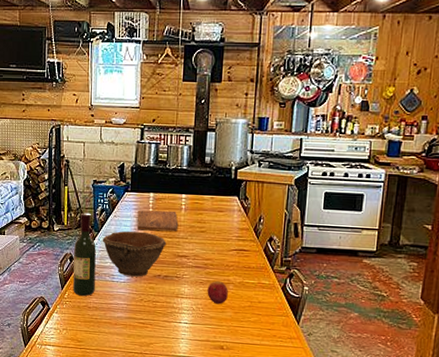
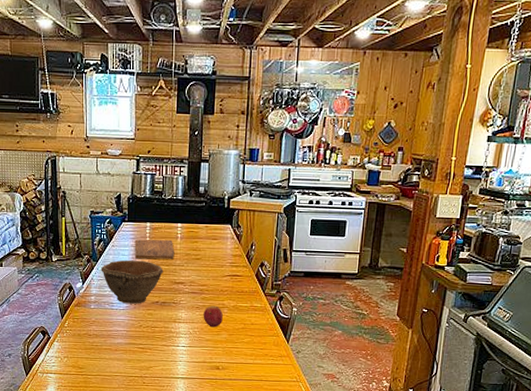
wine bottle: present [73,212,96,297] -> none [72,243,95,325]

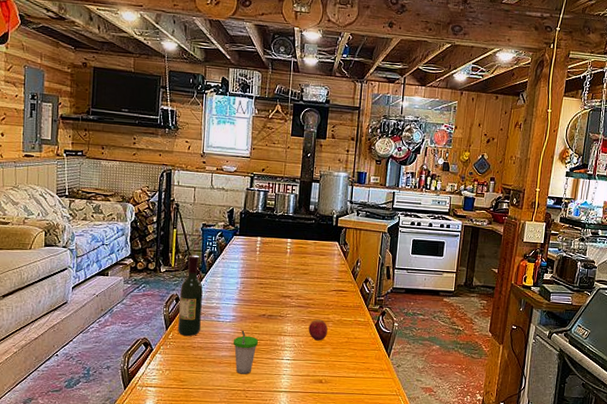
wine bottle: none [72,243,95,325] -> present [178,254,203,337]
bowl: present [101,260,164,304] -> none [209,272,272,317]
cup: none [128,317,152,361] -> present [234,330,258,375]
cutting board: present [134,239,175,260] -> none [244,253,284,273]

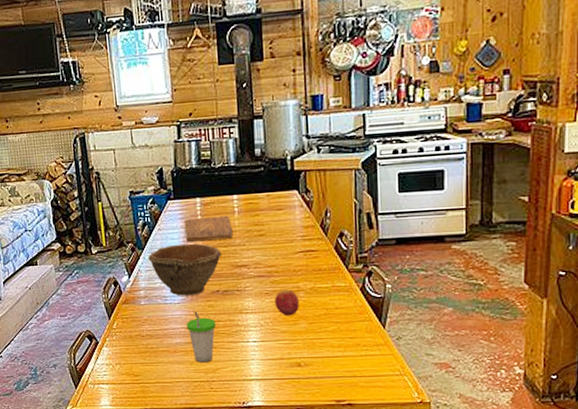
wine bottle: present [178,254,203,337] -> none [117,229,147,325]
bowl: none [209,272,272,317] -> present [148,243,222,296]
cutting board: none [244,253,284,273] -> present [184,216,233,242]

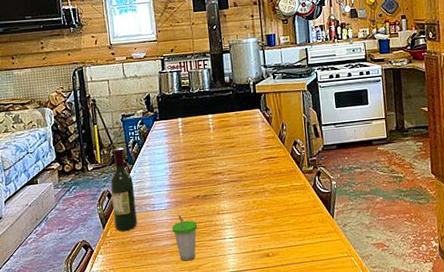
wine bottle: none [117,229,147,325] -> present [110,147,137,232]
bowl: present [148,243,222,296] -> none [138,156,201,203]
cutting board: present [184,216,233,242] -> none [168,132,210,156]
fruit: present [274,289,299,316] -> none [245,190,266,214]

